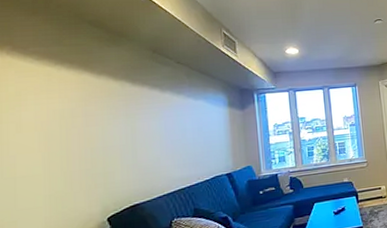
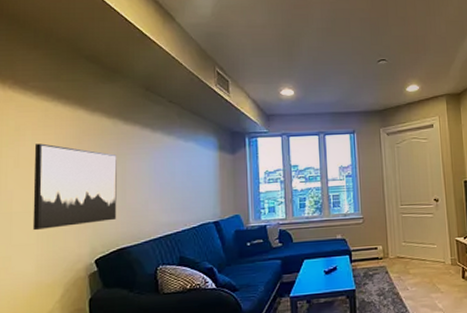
wall art: none [37,107,128,194] -> present [32,143,117,231]

